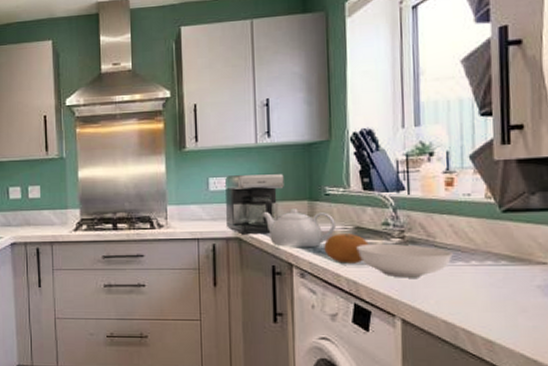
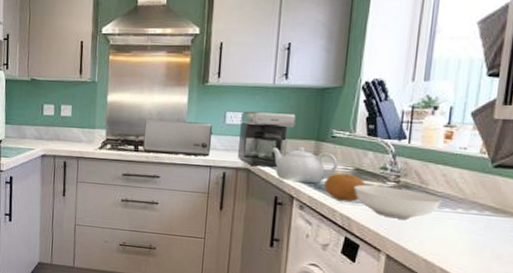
toaster: none [121,192,197,231] -> present [142,119,213,157]

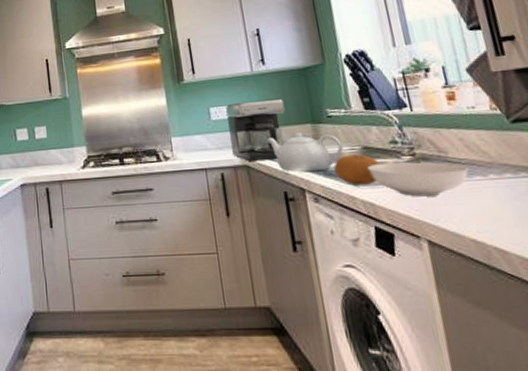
toaster: present [142,119,213,157] -> none [126,122,203,165]

